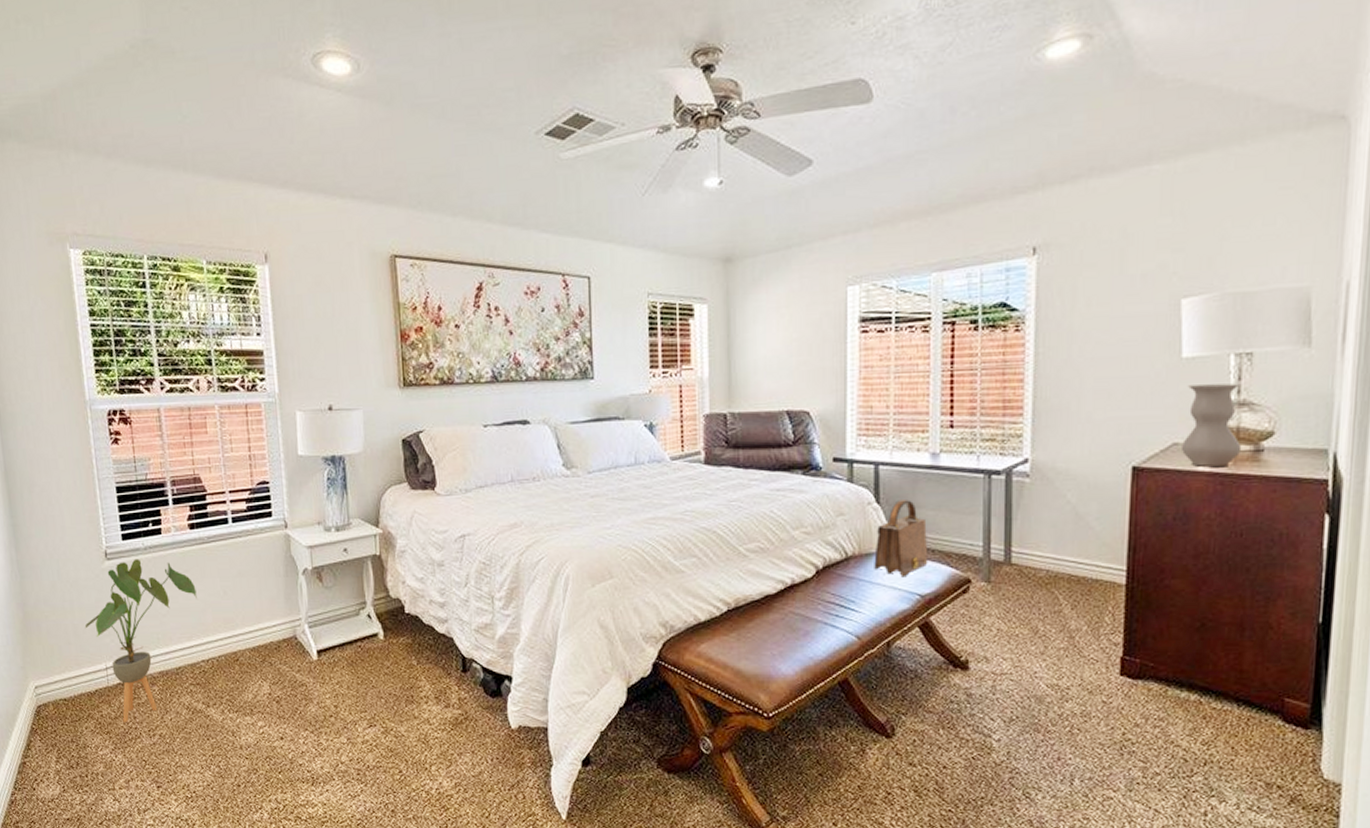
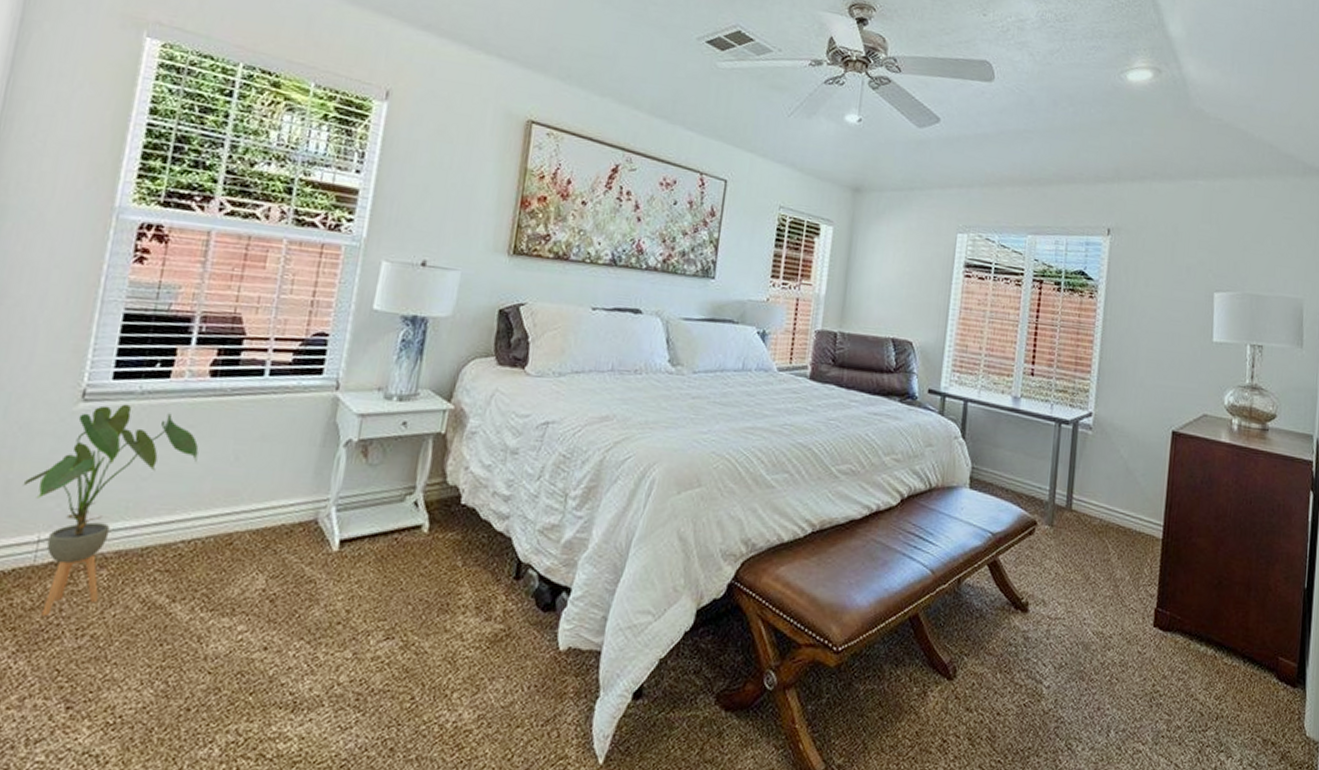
handbag: present [874,500,928,578] -> none [953,437,1004,514]
vase: present [1180,383,1242,468] -> none [1209,366,1253,441]

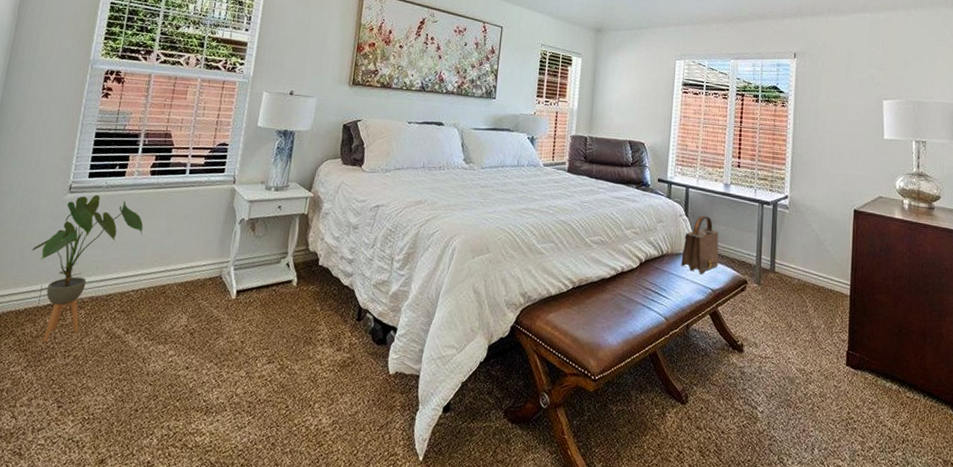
handbag: none [953,437,1004,514] -> present [681,215,719,275]

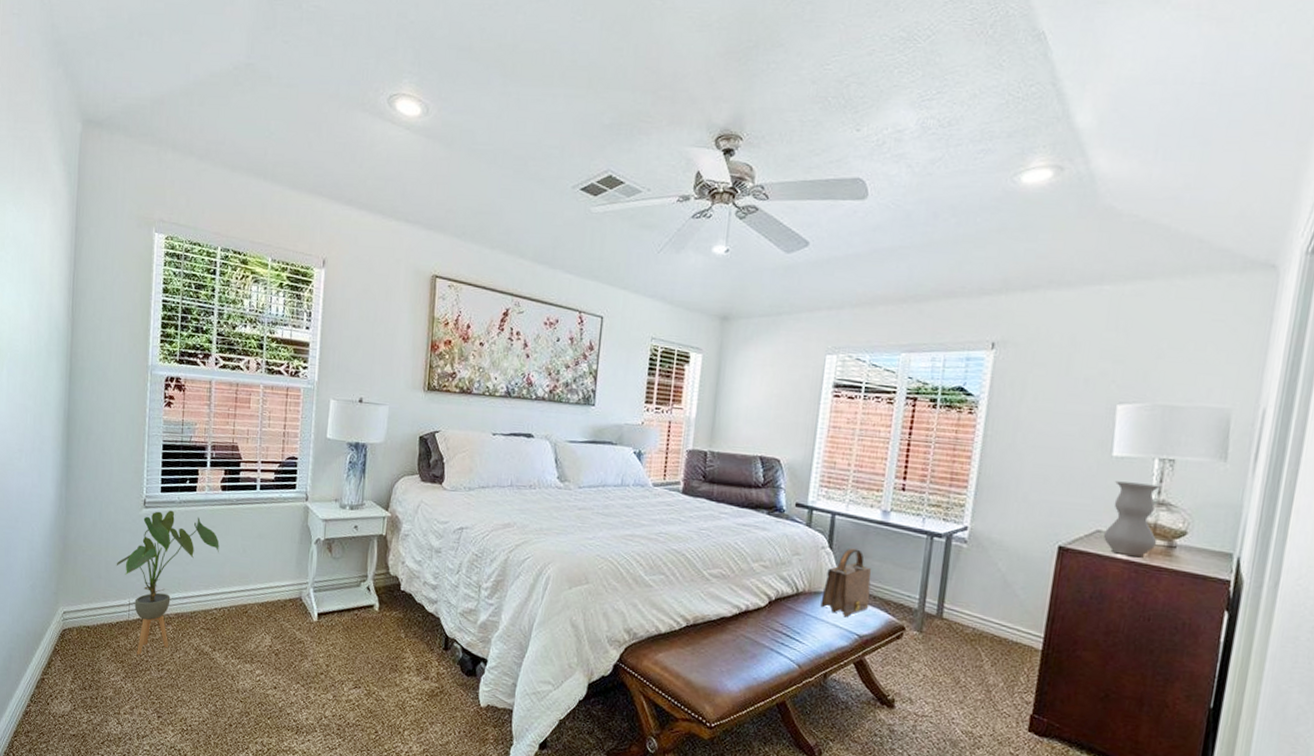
vase: none [884,158,921,217] -> present [1103,481,1161,558]

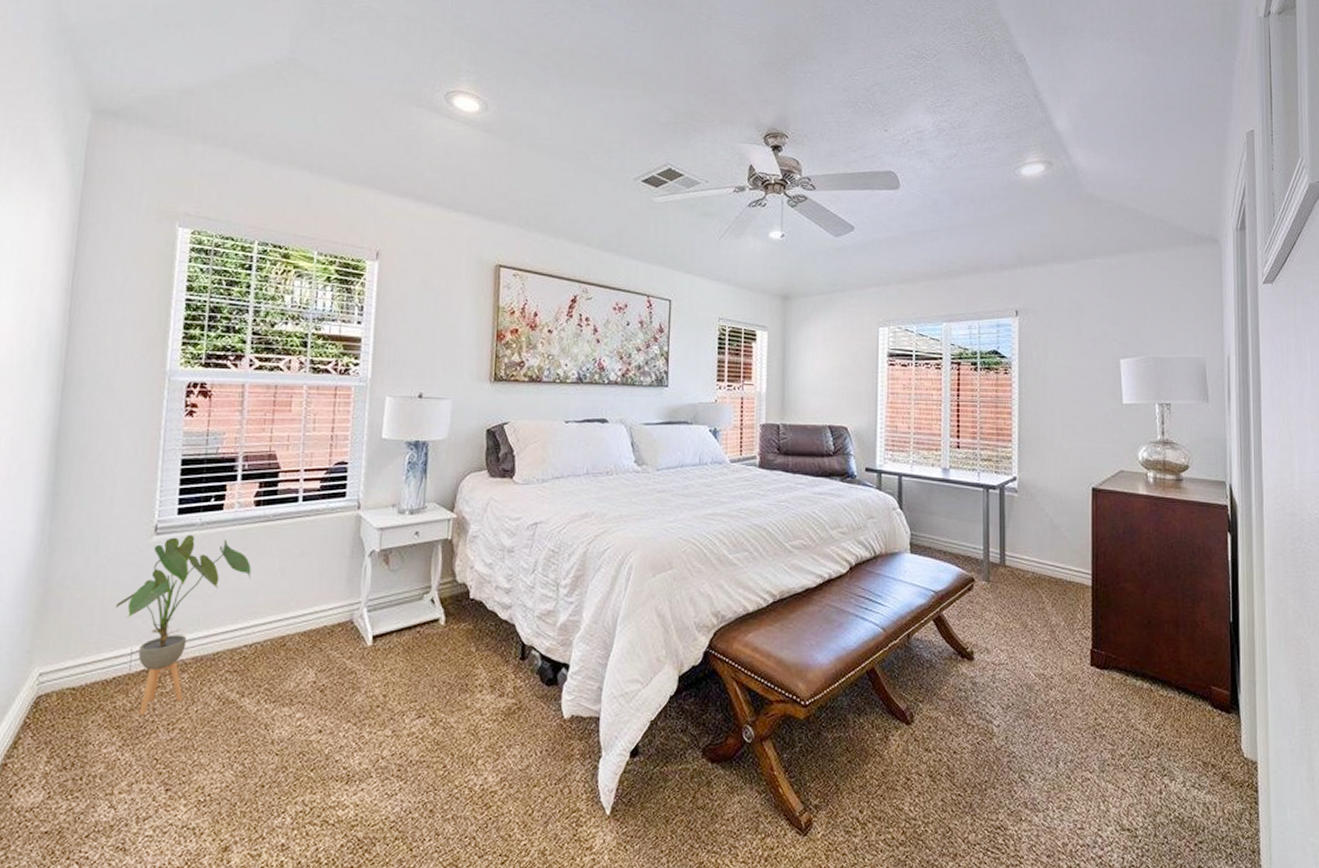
handbag: present [820,548,872,618] -> none [897,507,941,575]
vase: present [1103,481,1161,558] -> none [1125,426,1168,492]

